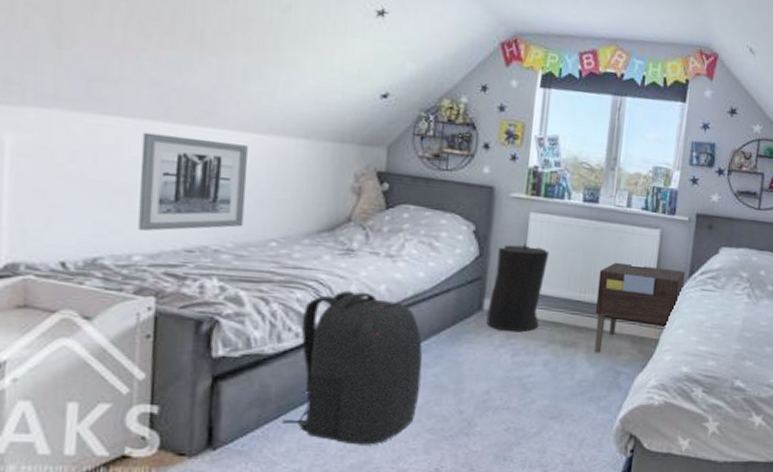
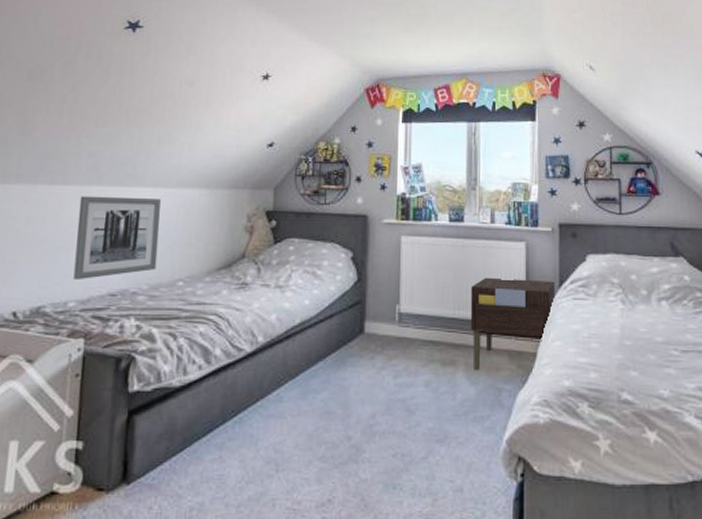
backpack: present [283,290,423,445] -> none [188,322,311,476]
trash can: present [486,243,550,332] -> none [368,265,422,352]

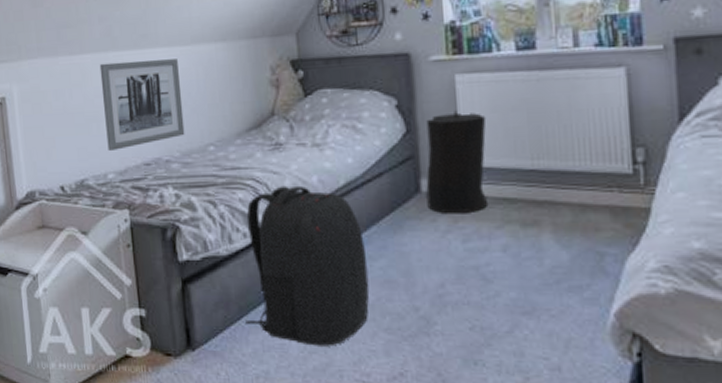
backpack: none [188,322,311,476] -> present [245,185,370,346]
trash can: none [368,265,422,352] -> present [426,110,489,213]
nightstand: present [470,277,556,371] -> none [552,115,675,232]

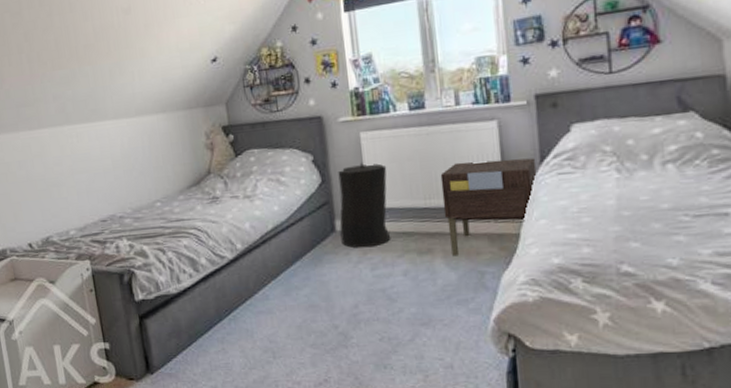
wall art: present [99,59,185,152] -> none [56,129,135,212]
backpack: present [245,185,370,346] -> none [191,231,297,363]
nightstand: none [552,115,675,232] -> present [440,158,538,257]

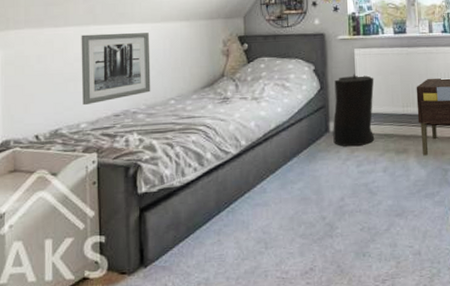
wall art: none [56,129,135,212] -> present [81,33,151,106]

